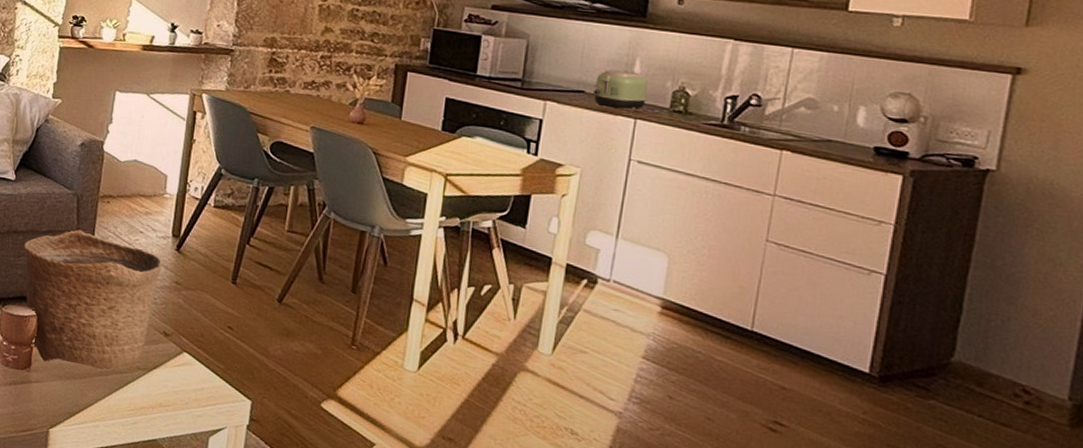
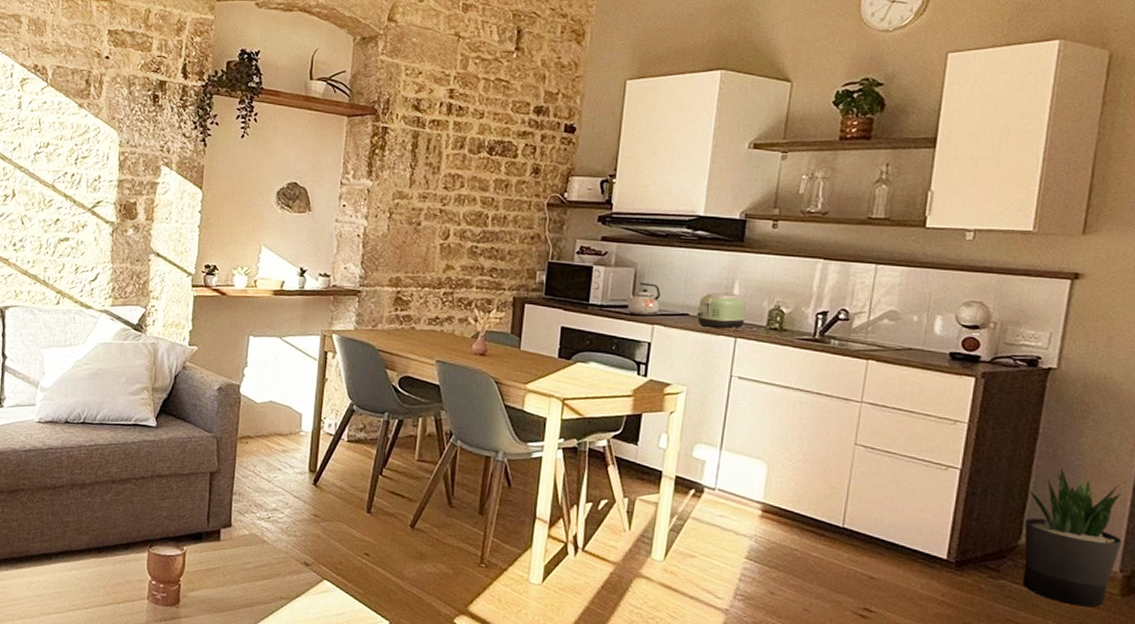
basket: present [23,229,163,370] -> none [167,470,301,600]
kettle: none [517,55,555,92] -> present [627,282,661,317]
planter: none [956,279,1072,438] -> present [1023,467,1122,608]

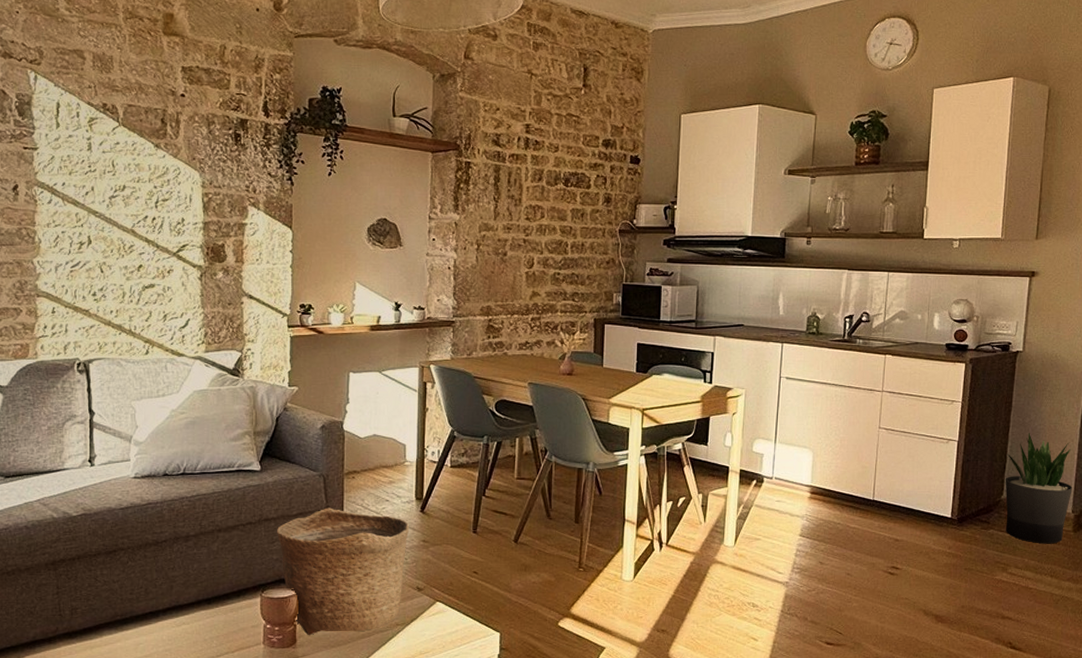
basket: none [167,470,301,600] -> present [276,507,410,635]
kettle: present [627,282,661,317] -> none [692,298,720,329]
toaster: present [697,292,746,329] -> none [750,304,789,336]

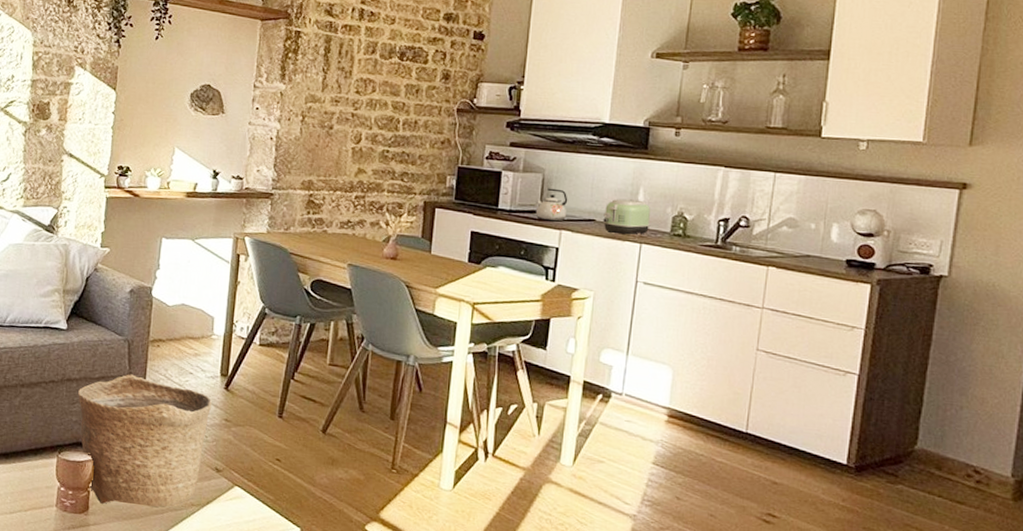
kettle: none [692,298,720,329] -> present [535,188,568,222]
toaster: none [750,304,789,336] -> present [603,198,650,235]
planter: present [1005,432,1073,544] -> none [919,373,1013,512]

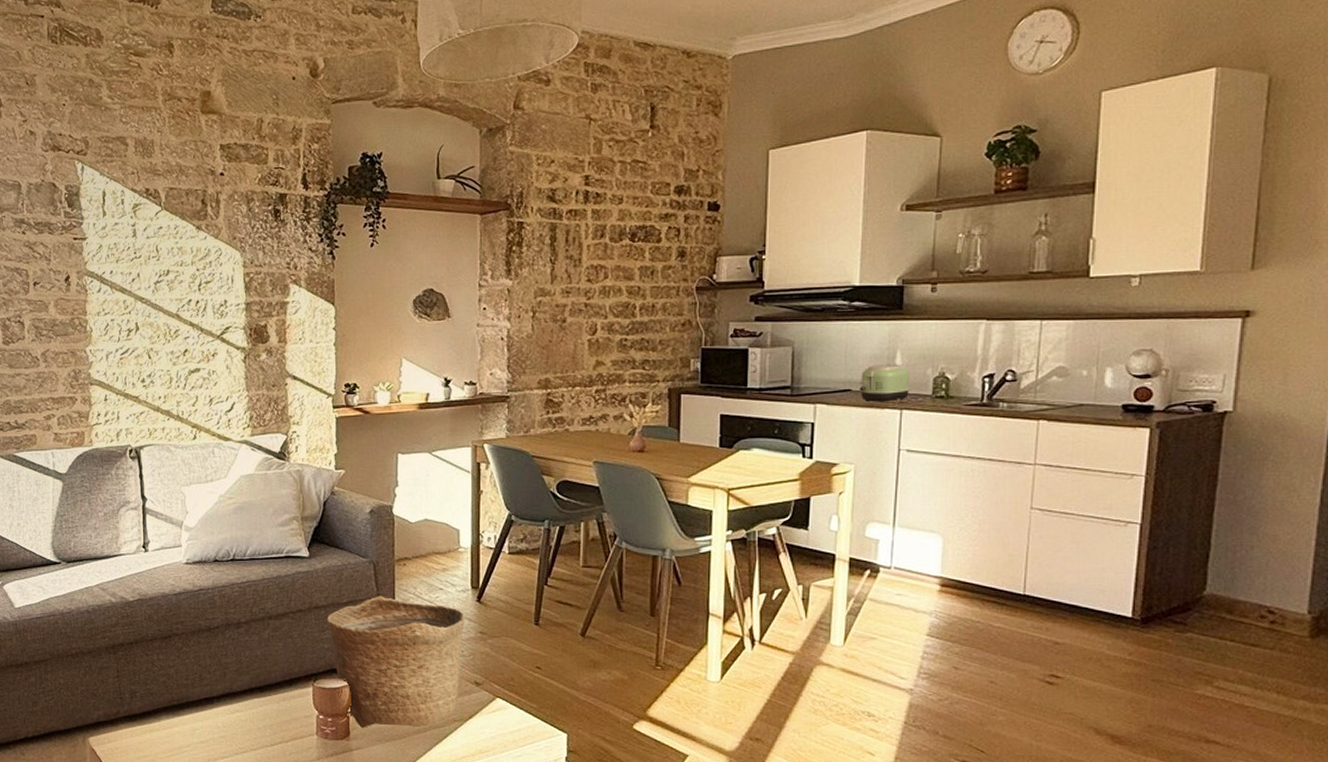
kettle: present [535,188,568,222] -> none [787,361,821,396]

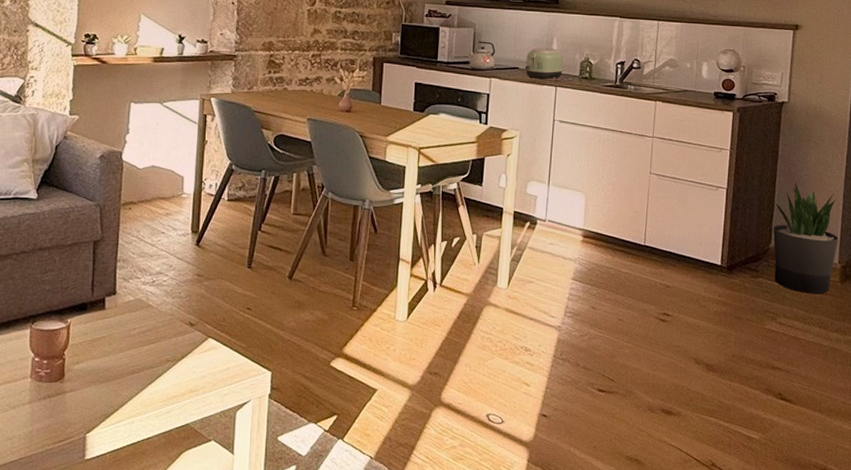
basket: present [326,596,466,728] -> none [49,238,185,369]
kettle: none [787,361,821,396] -> present [469,41,496,71]
planter: none [1208,512,1309,652] -> present [773,182,839,294]

